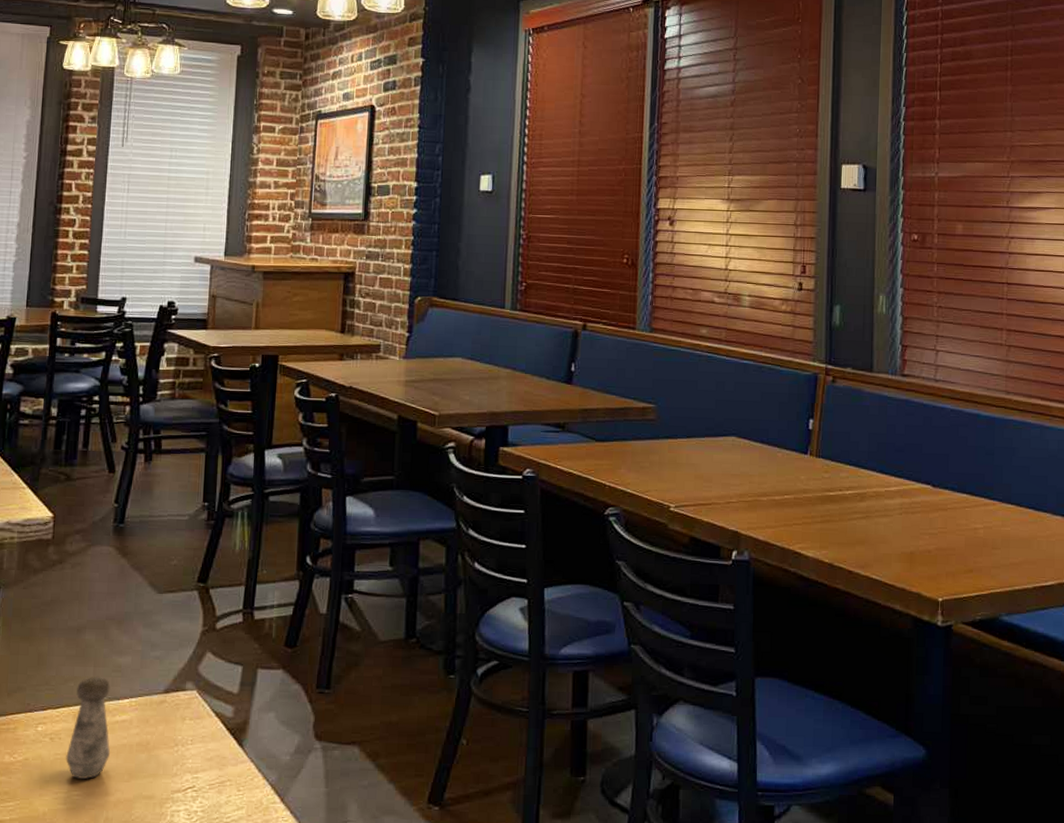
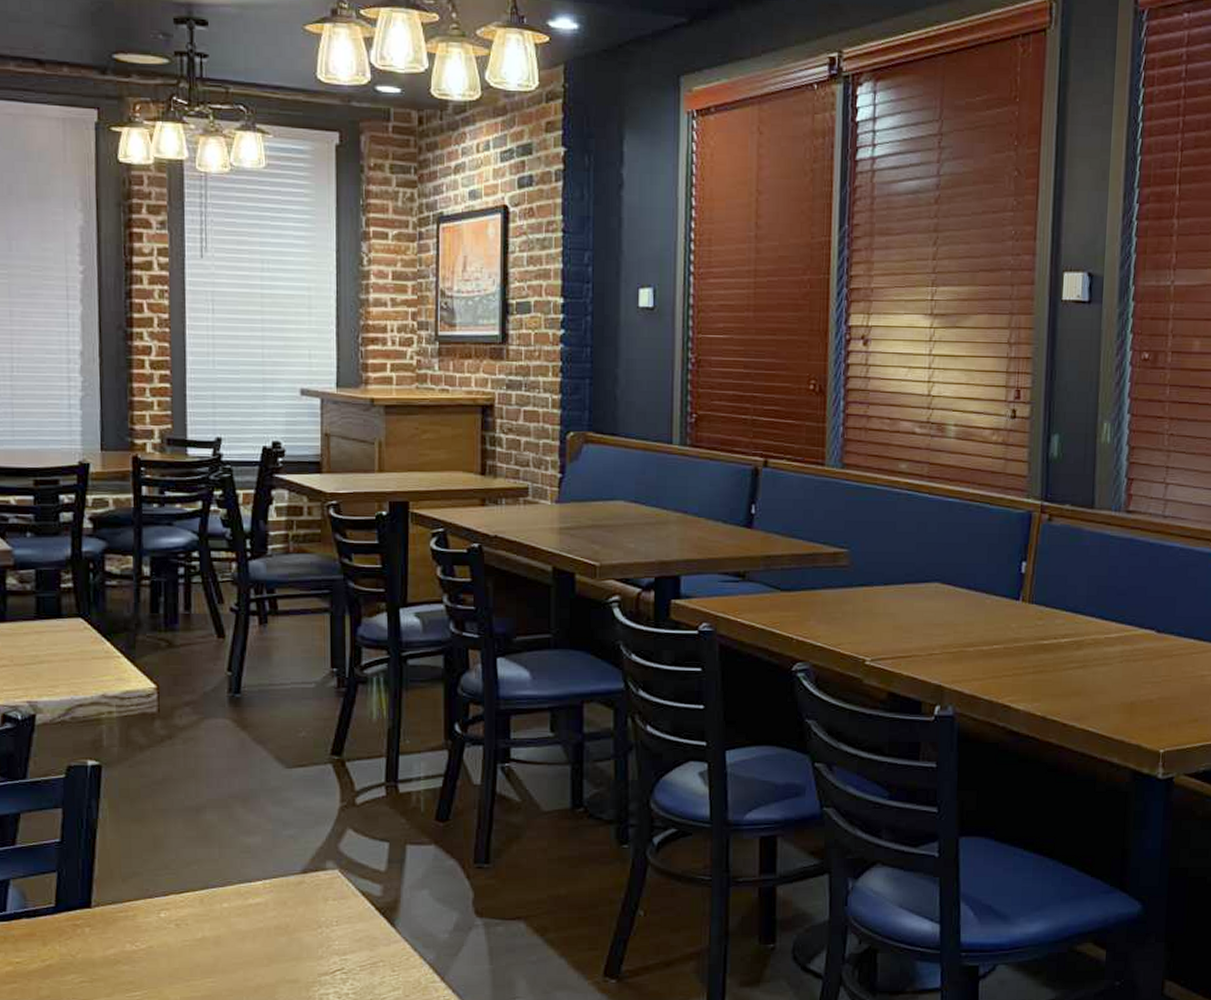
salt shaker: present [66,676,110,780] -> none [195,858,245,966]

